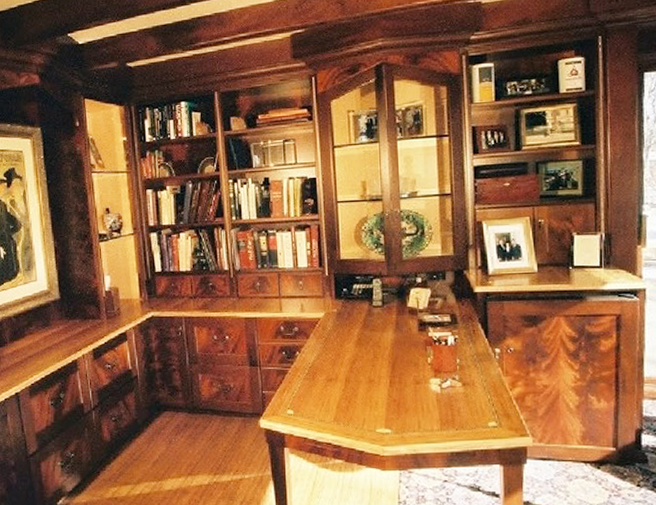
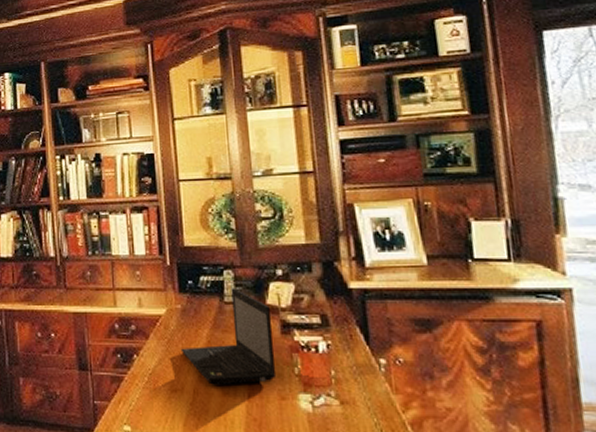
laptop: none [335,294,413,374] -> present [180,288,277,385]

